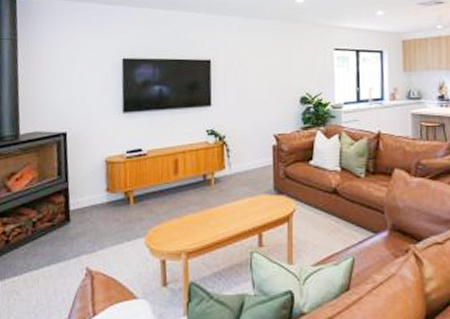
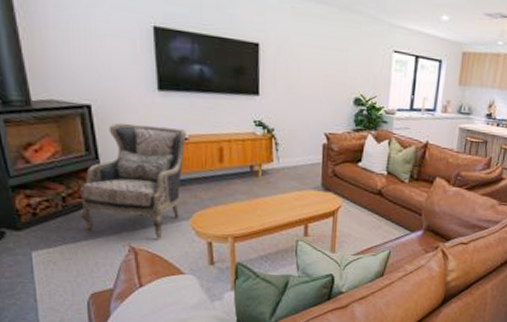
armchair: none [46,145,146,260] -> present [80,122,187,239]

